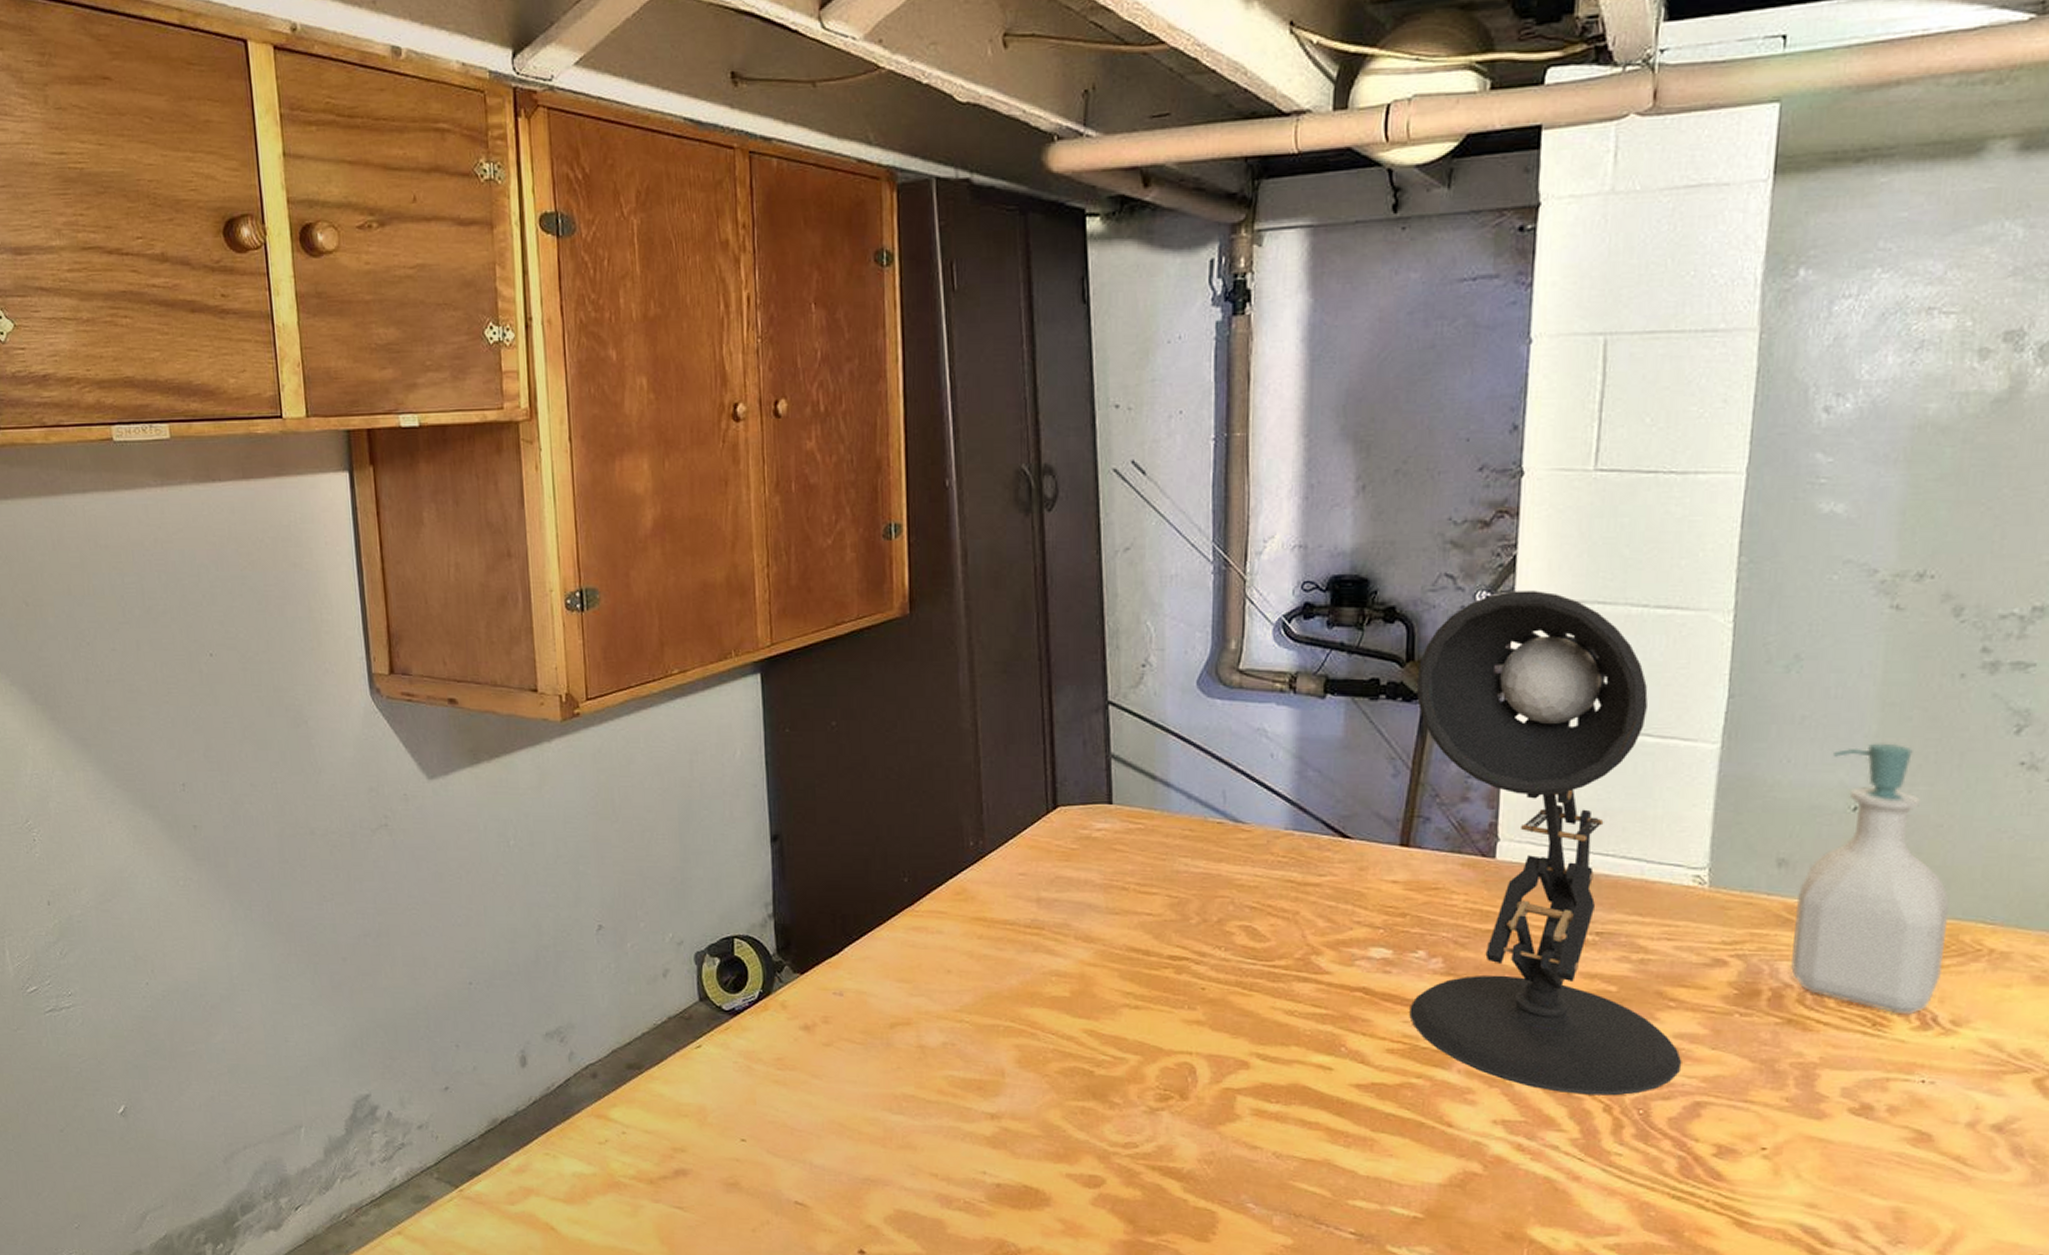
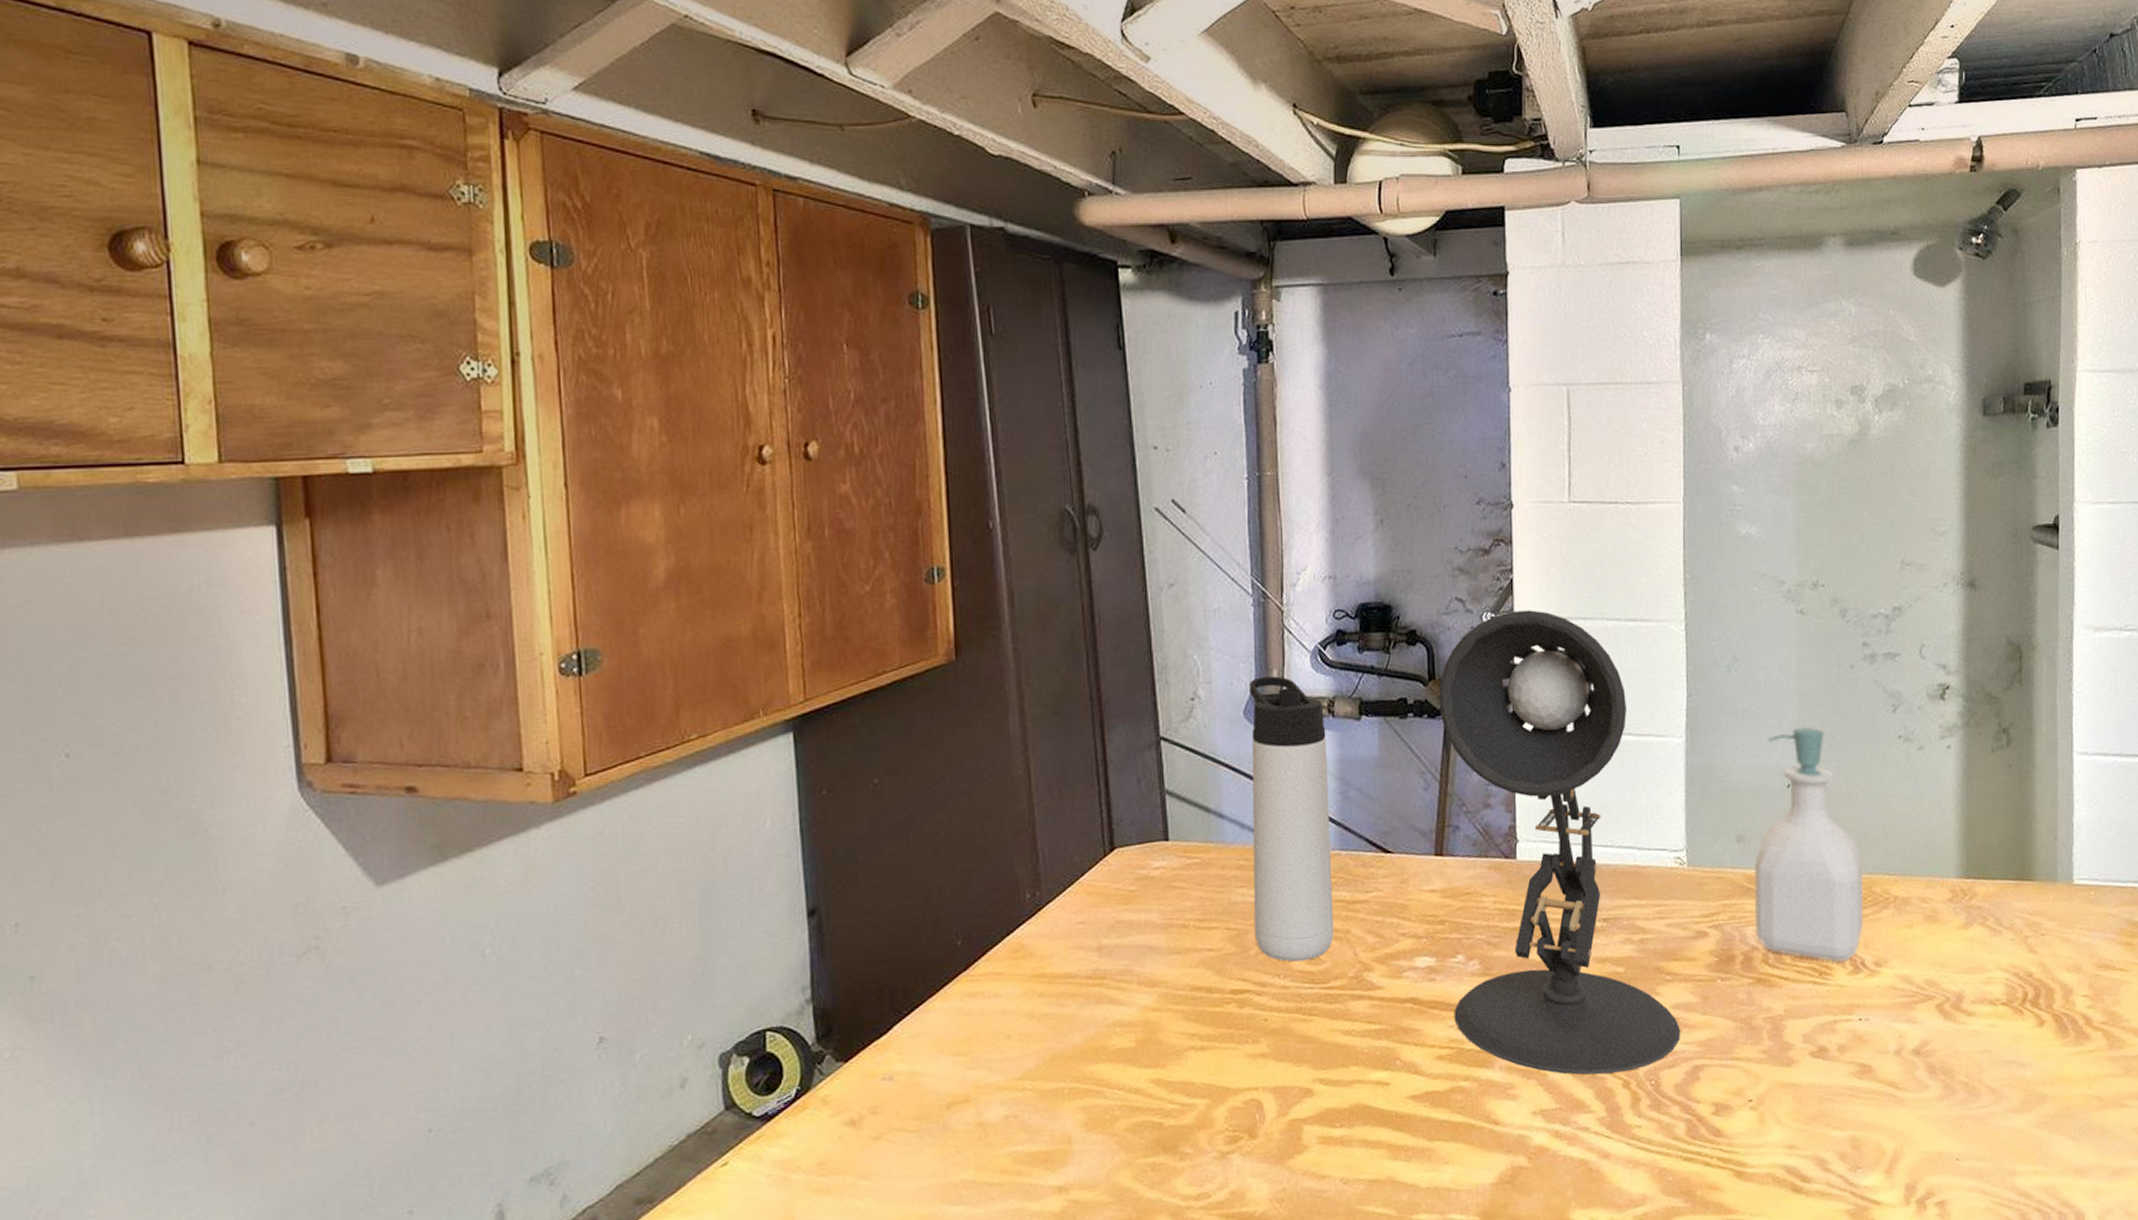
thermos bottle: none [1196,647,1286,937] -> present [1249,676,1334,962]

